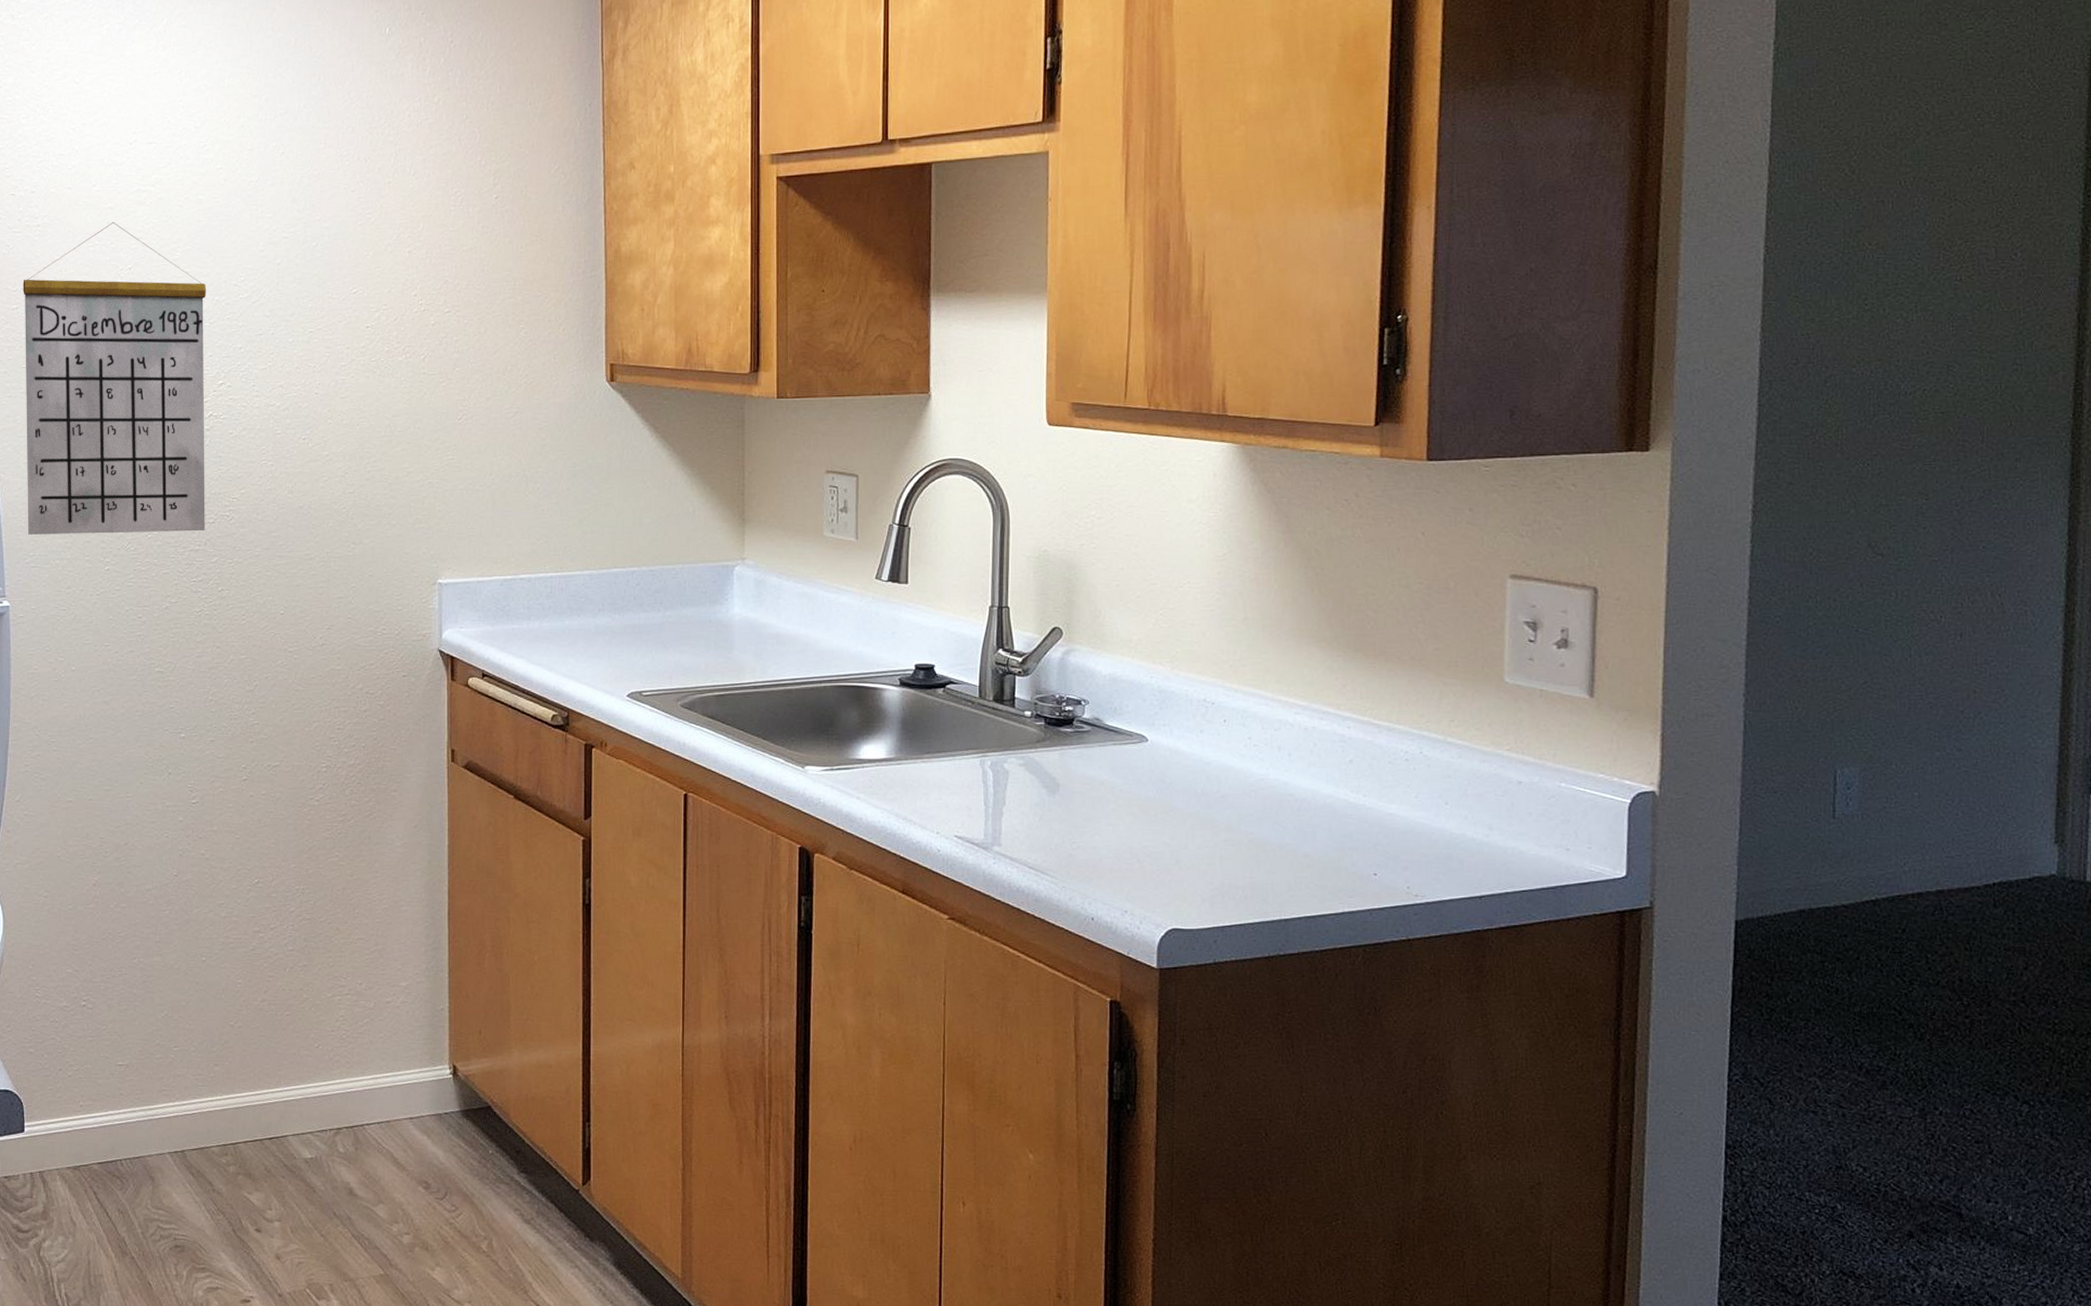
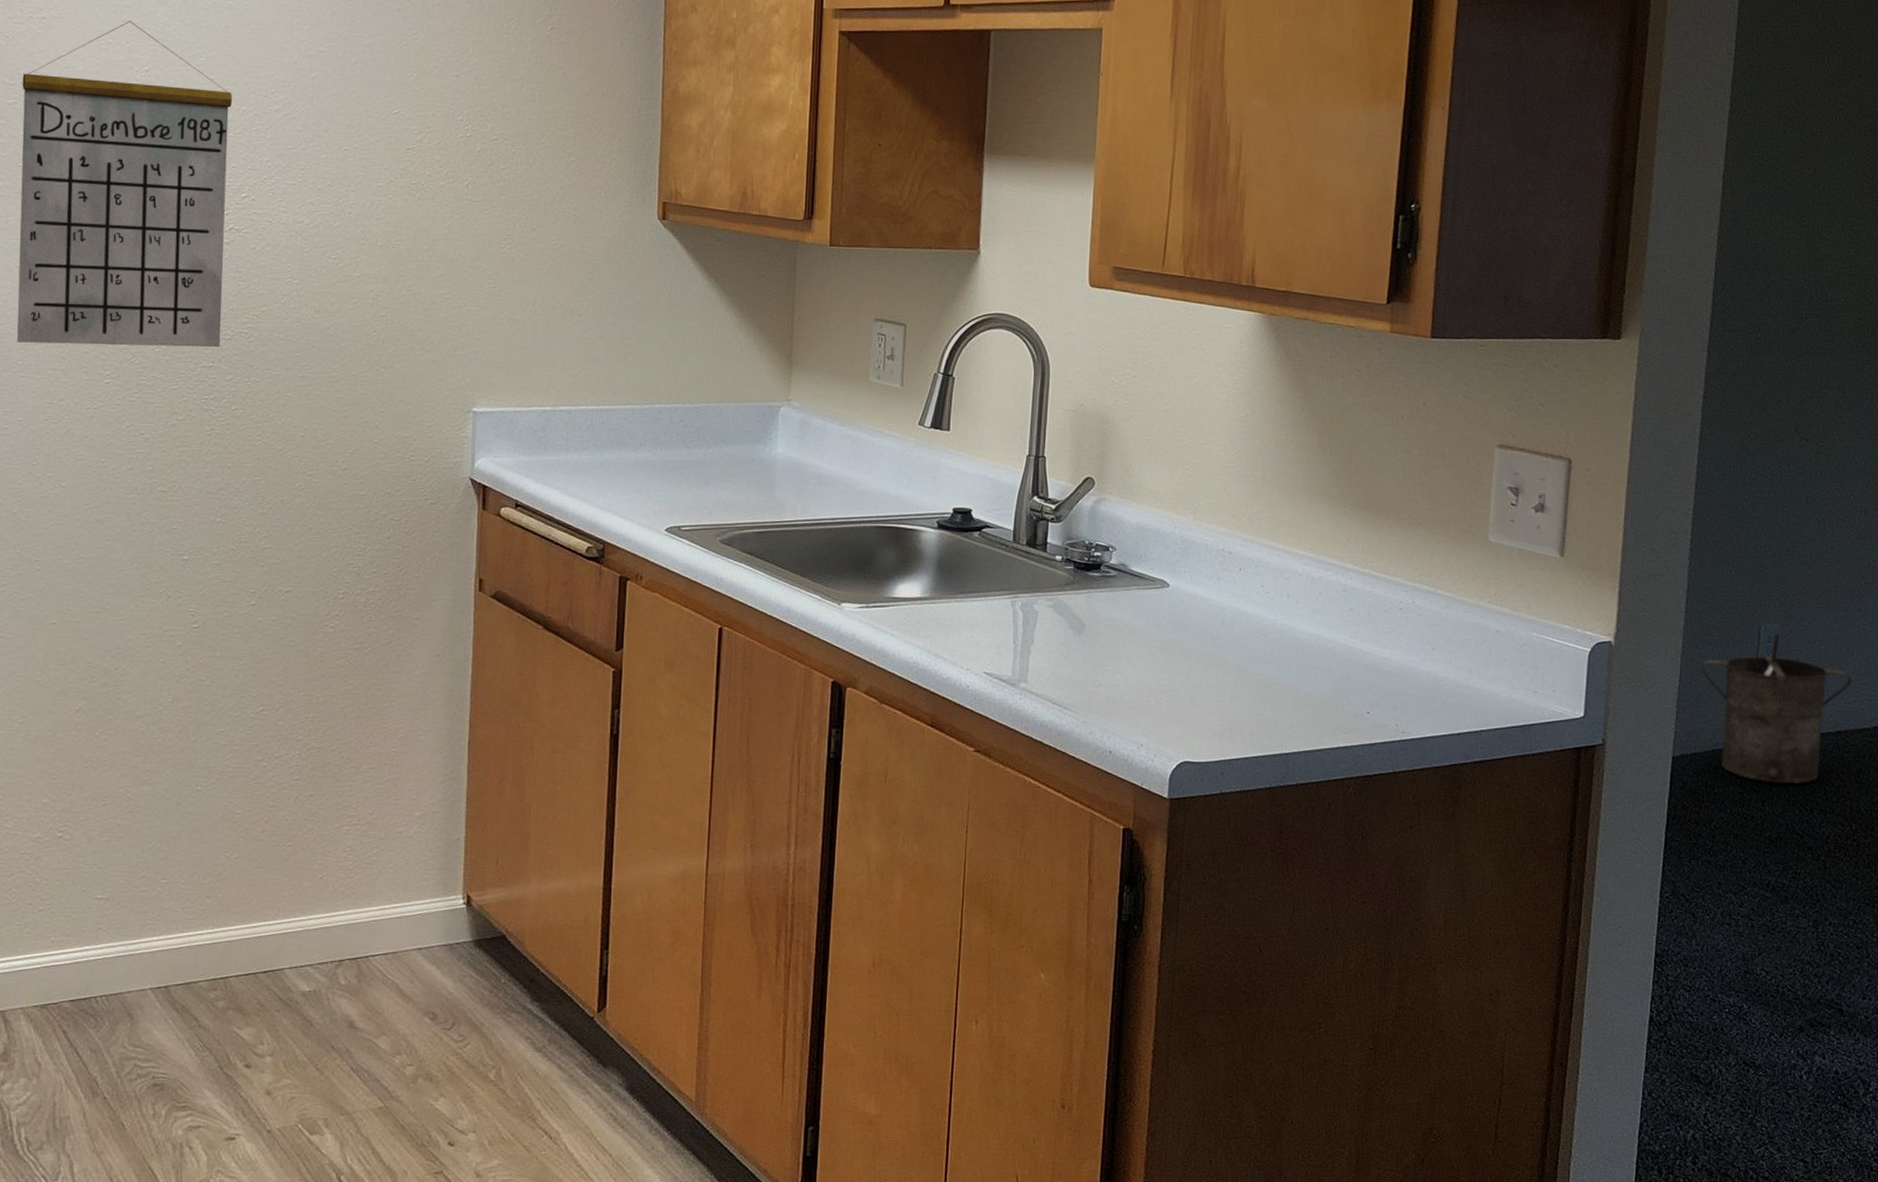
bucket: none [1765,778,1955,952] -> present [1701,633,1852,784]

